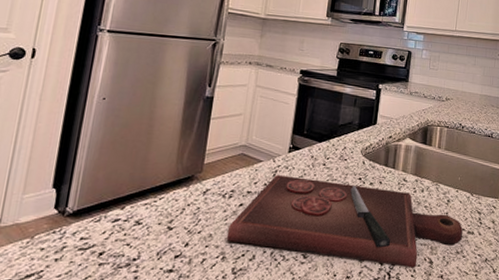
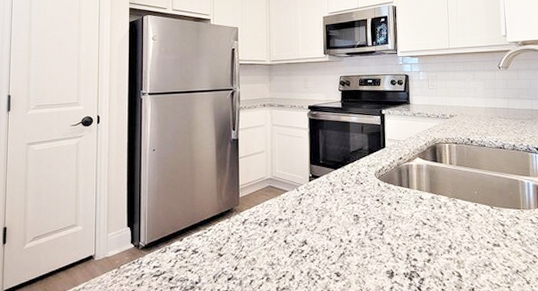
cutting board: present [226,174,463,268] -> none [267,201,488,282]

